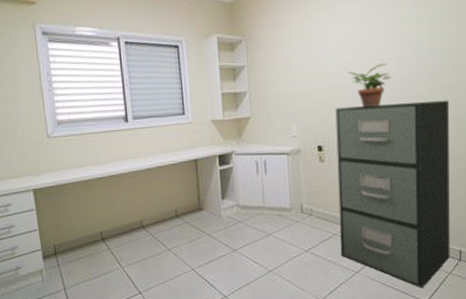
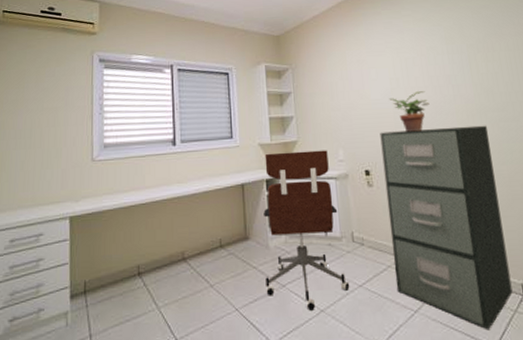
office chair: none [216,126,297,271] -> present [263,150,350,311]

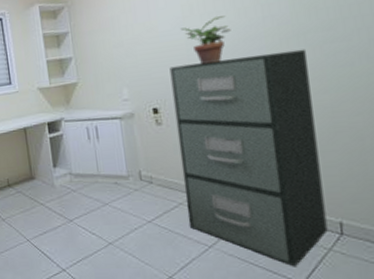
office chair: present [263,150,350,311] -> none [44,89,138,243]

